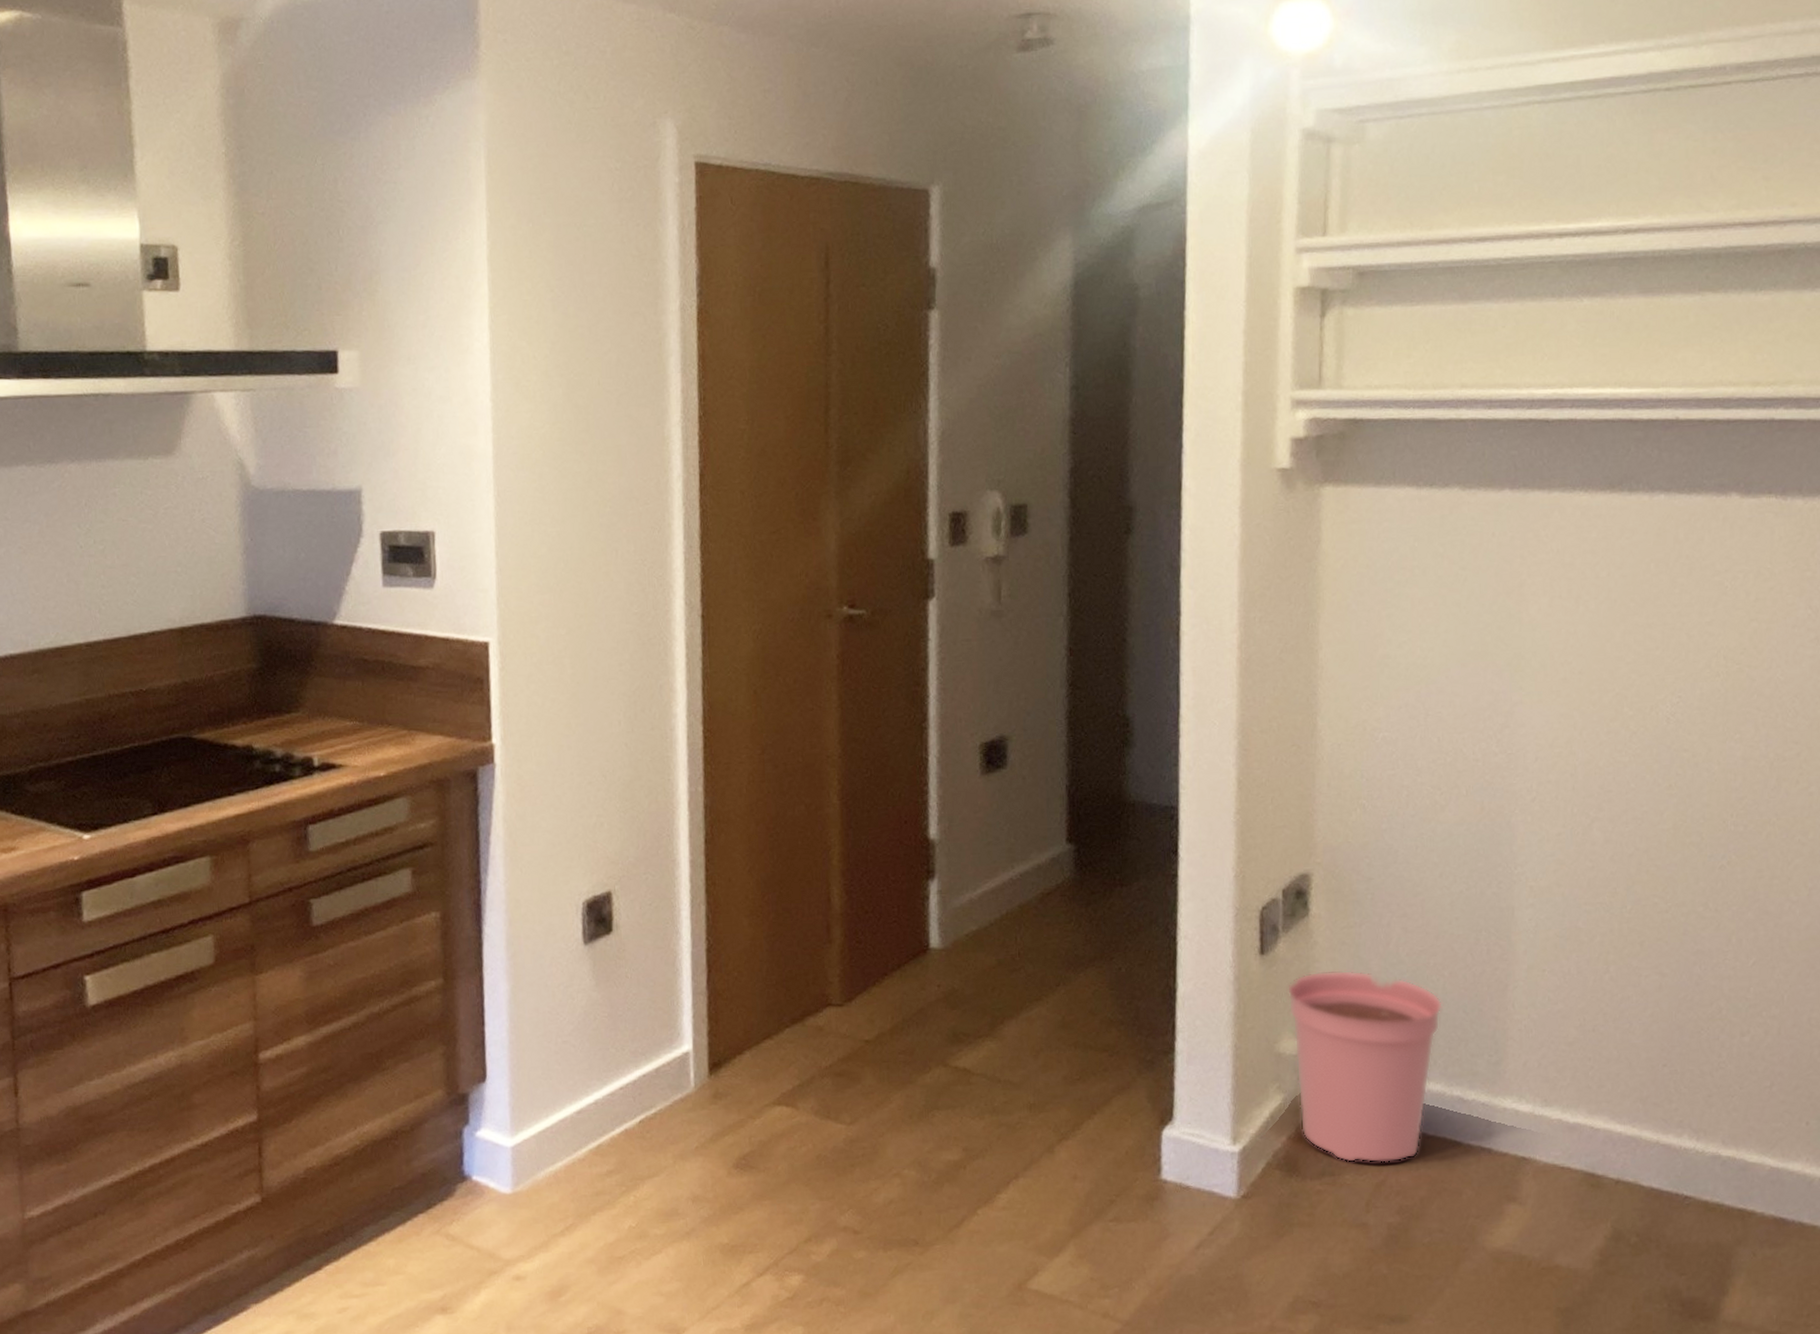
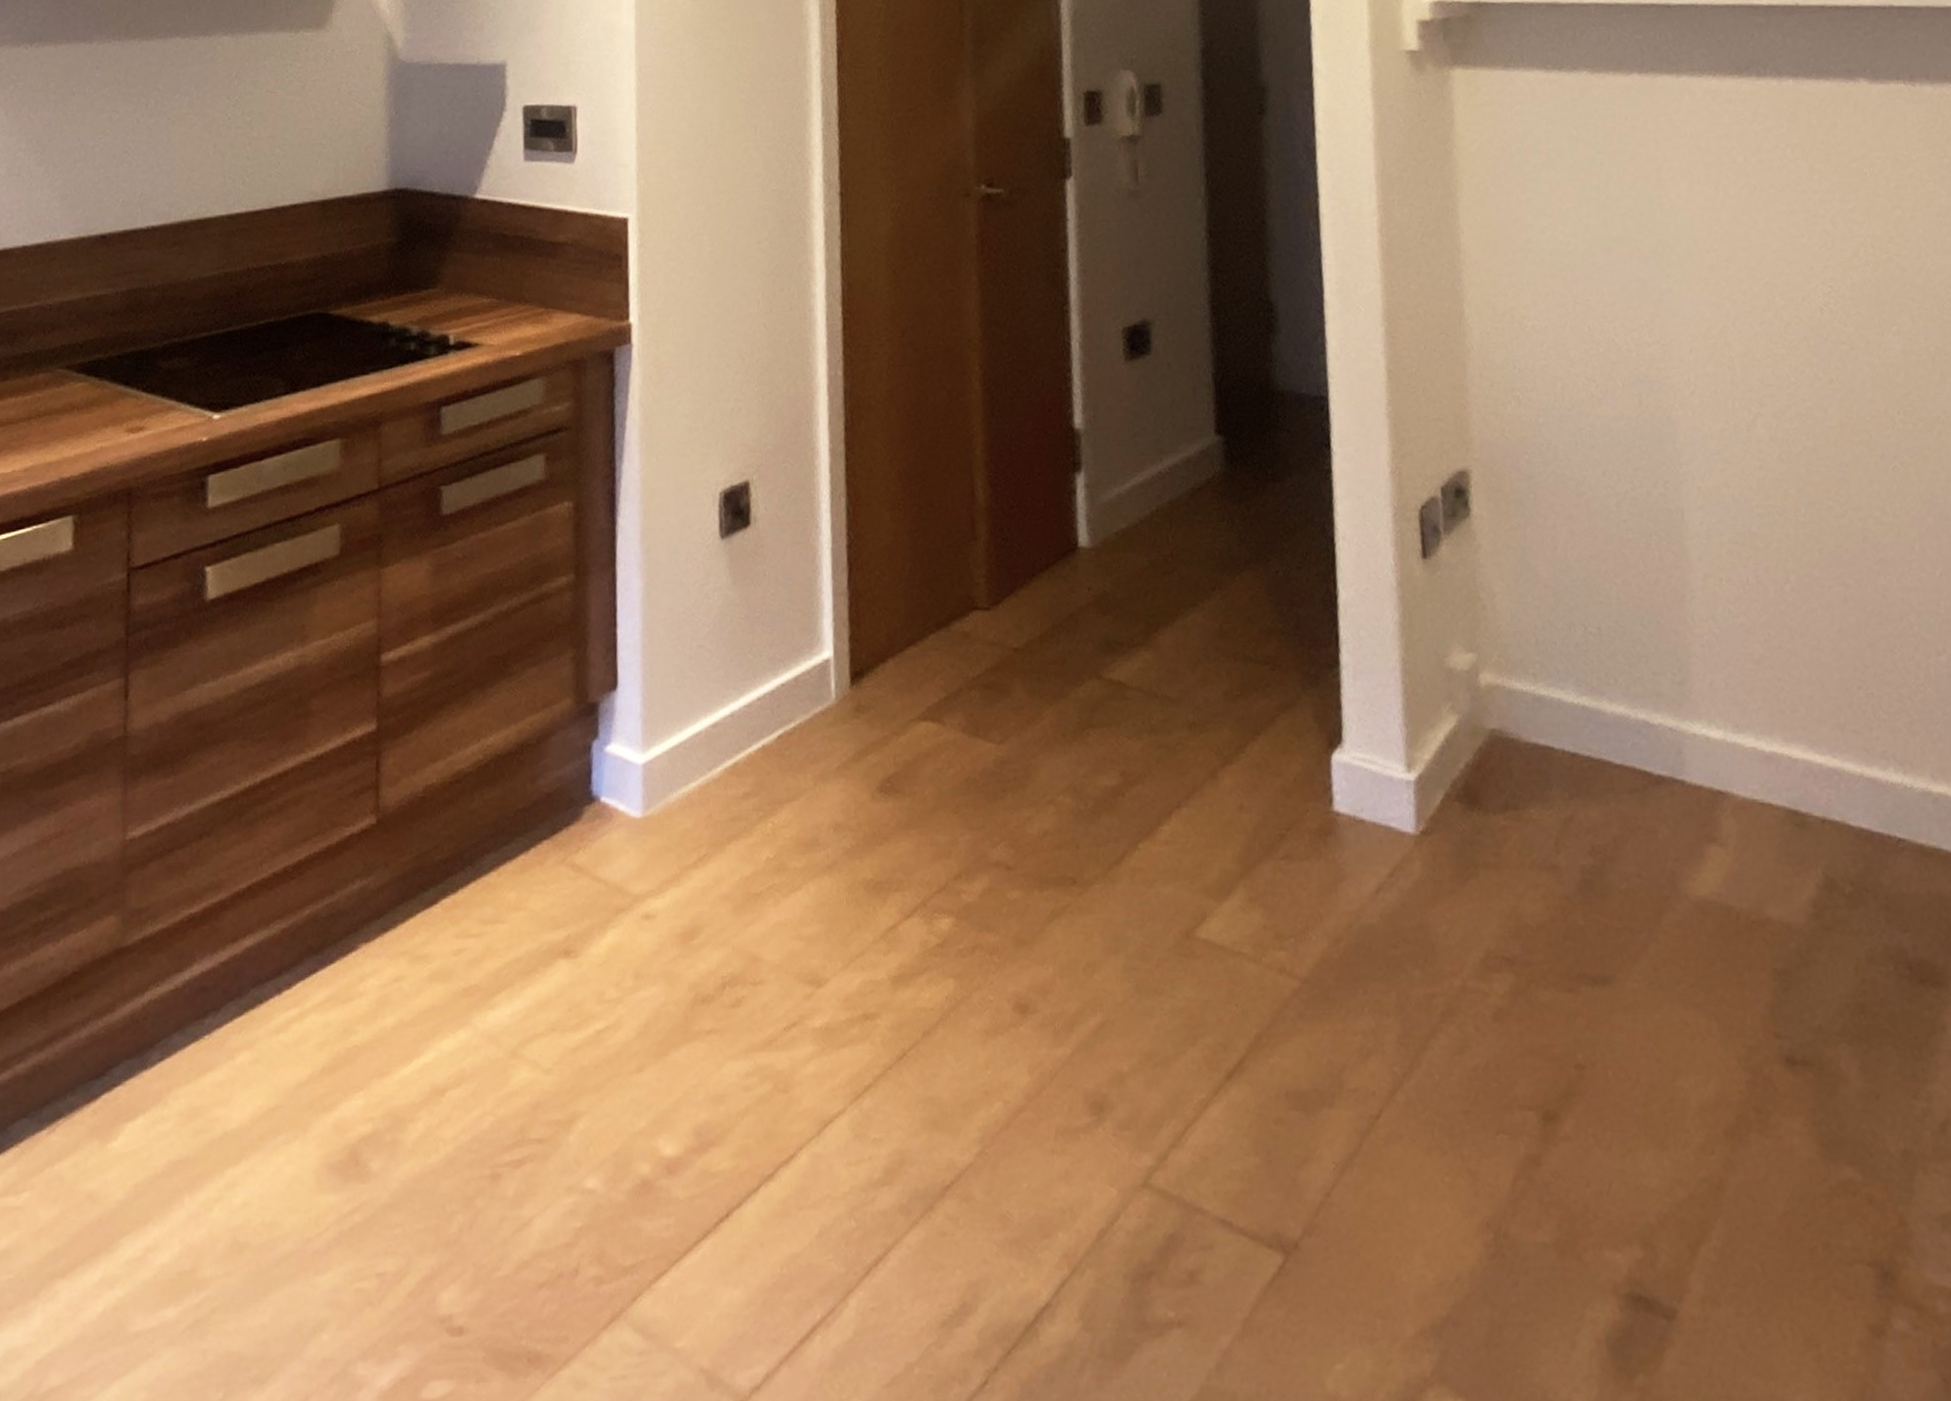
plant pot: present [1286,970,1443,1163] -> none [1452,576,1618,795]

